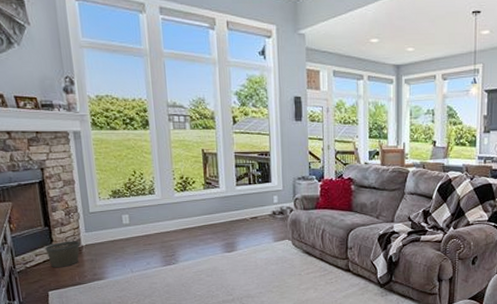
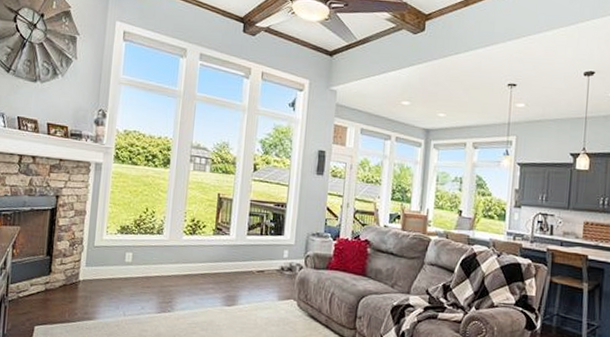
basket: present [45,241,81,268] -> none [42,273,78,301]

